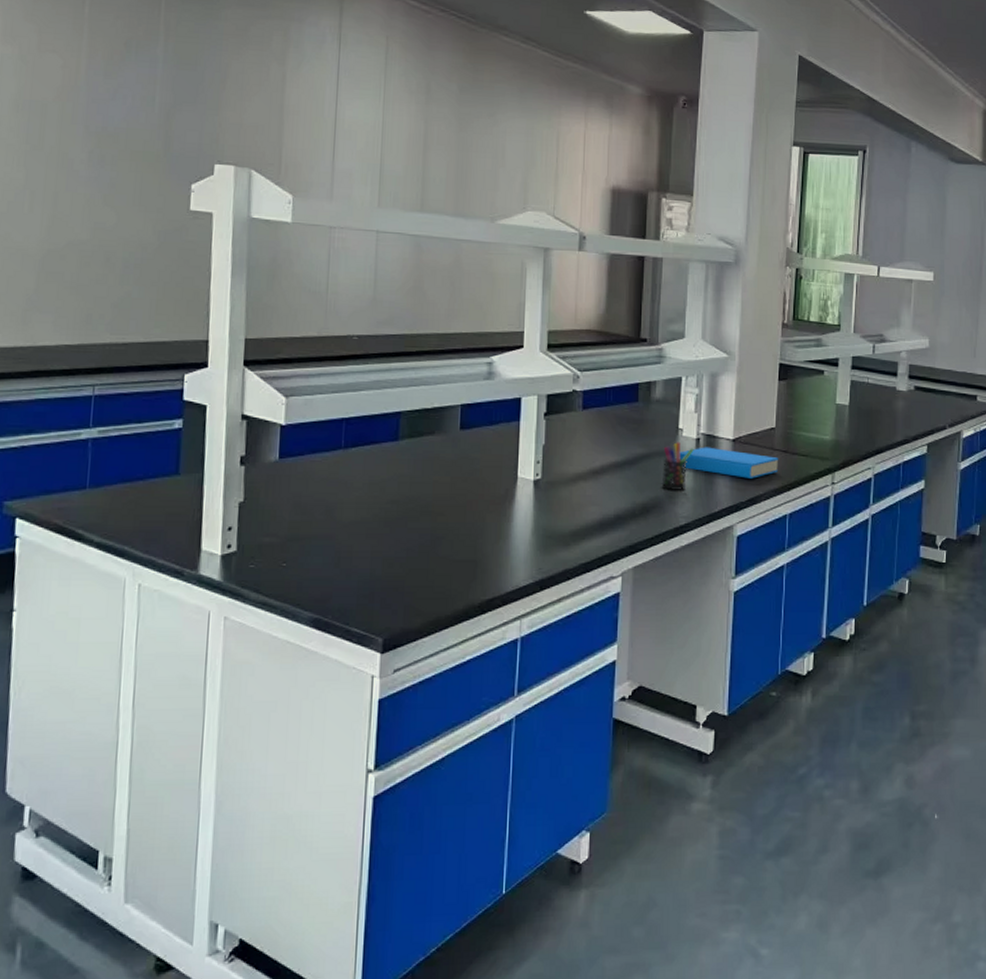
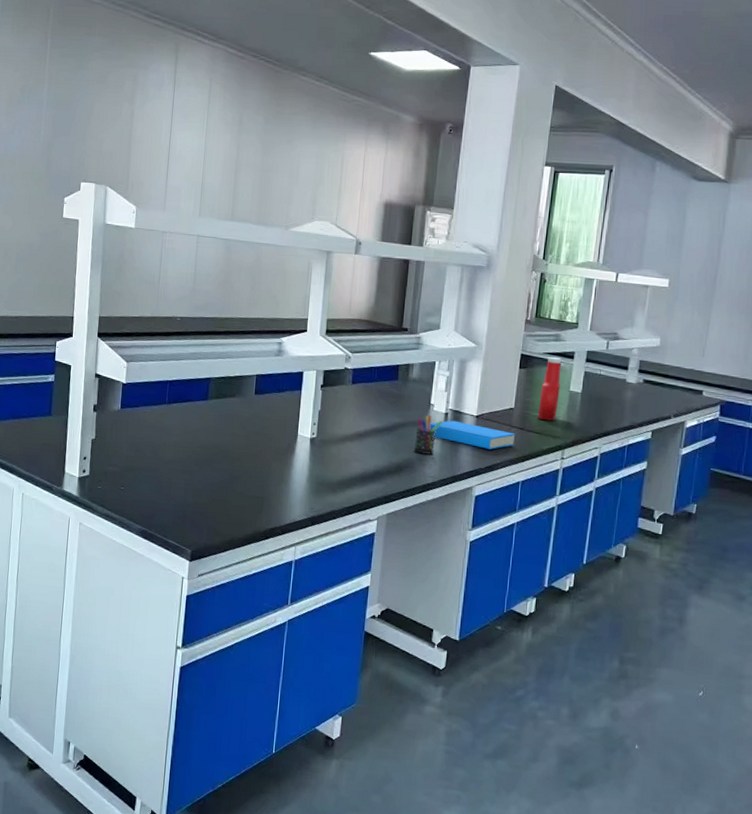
ketchup bottle: none [802,366,825,440] -> present [537,357,562,421]

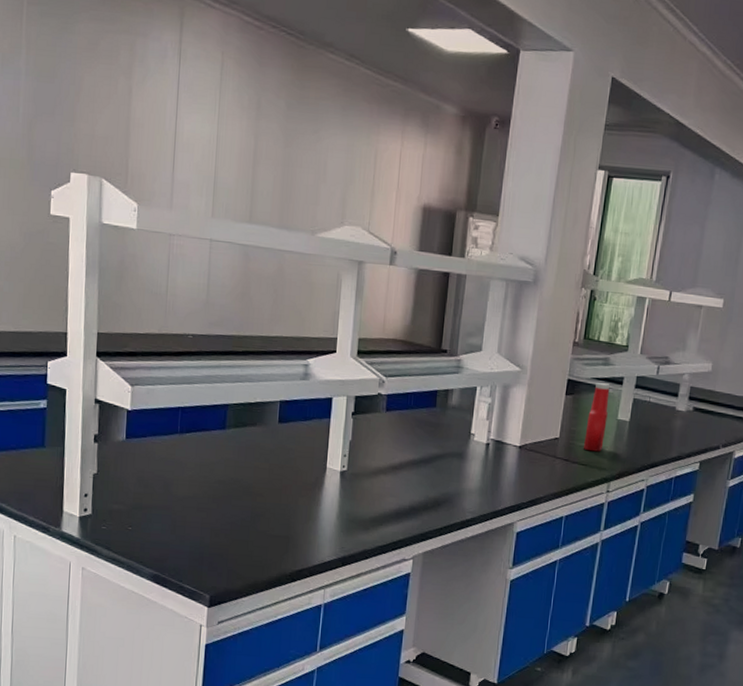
pen holder: present [414,415,443,455] -> none [453,445,484,489]
book: present [430,420,516,450] -> none [469,451,560,483]

